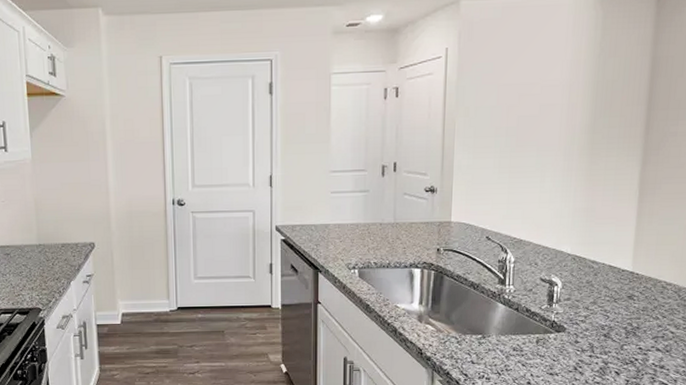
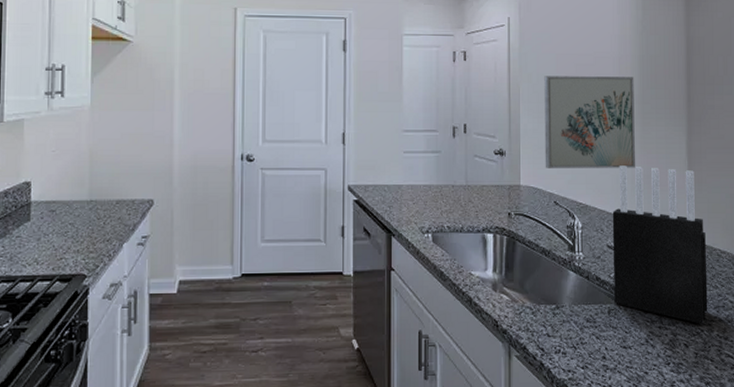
wall art: none [478,105,585,204] -> present [544,76,635,168]
knife block: none [544,199,651,354] -> present [612,165,708,324]

